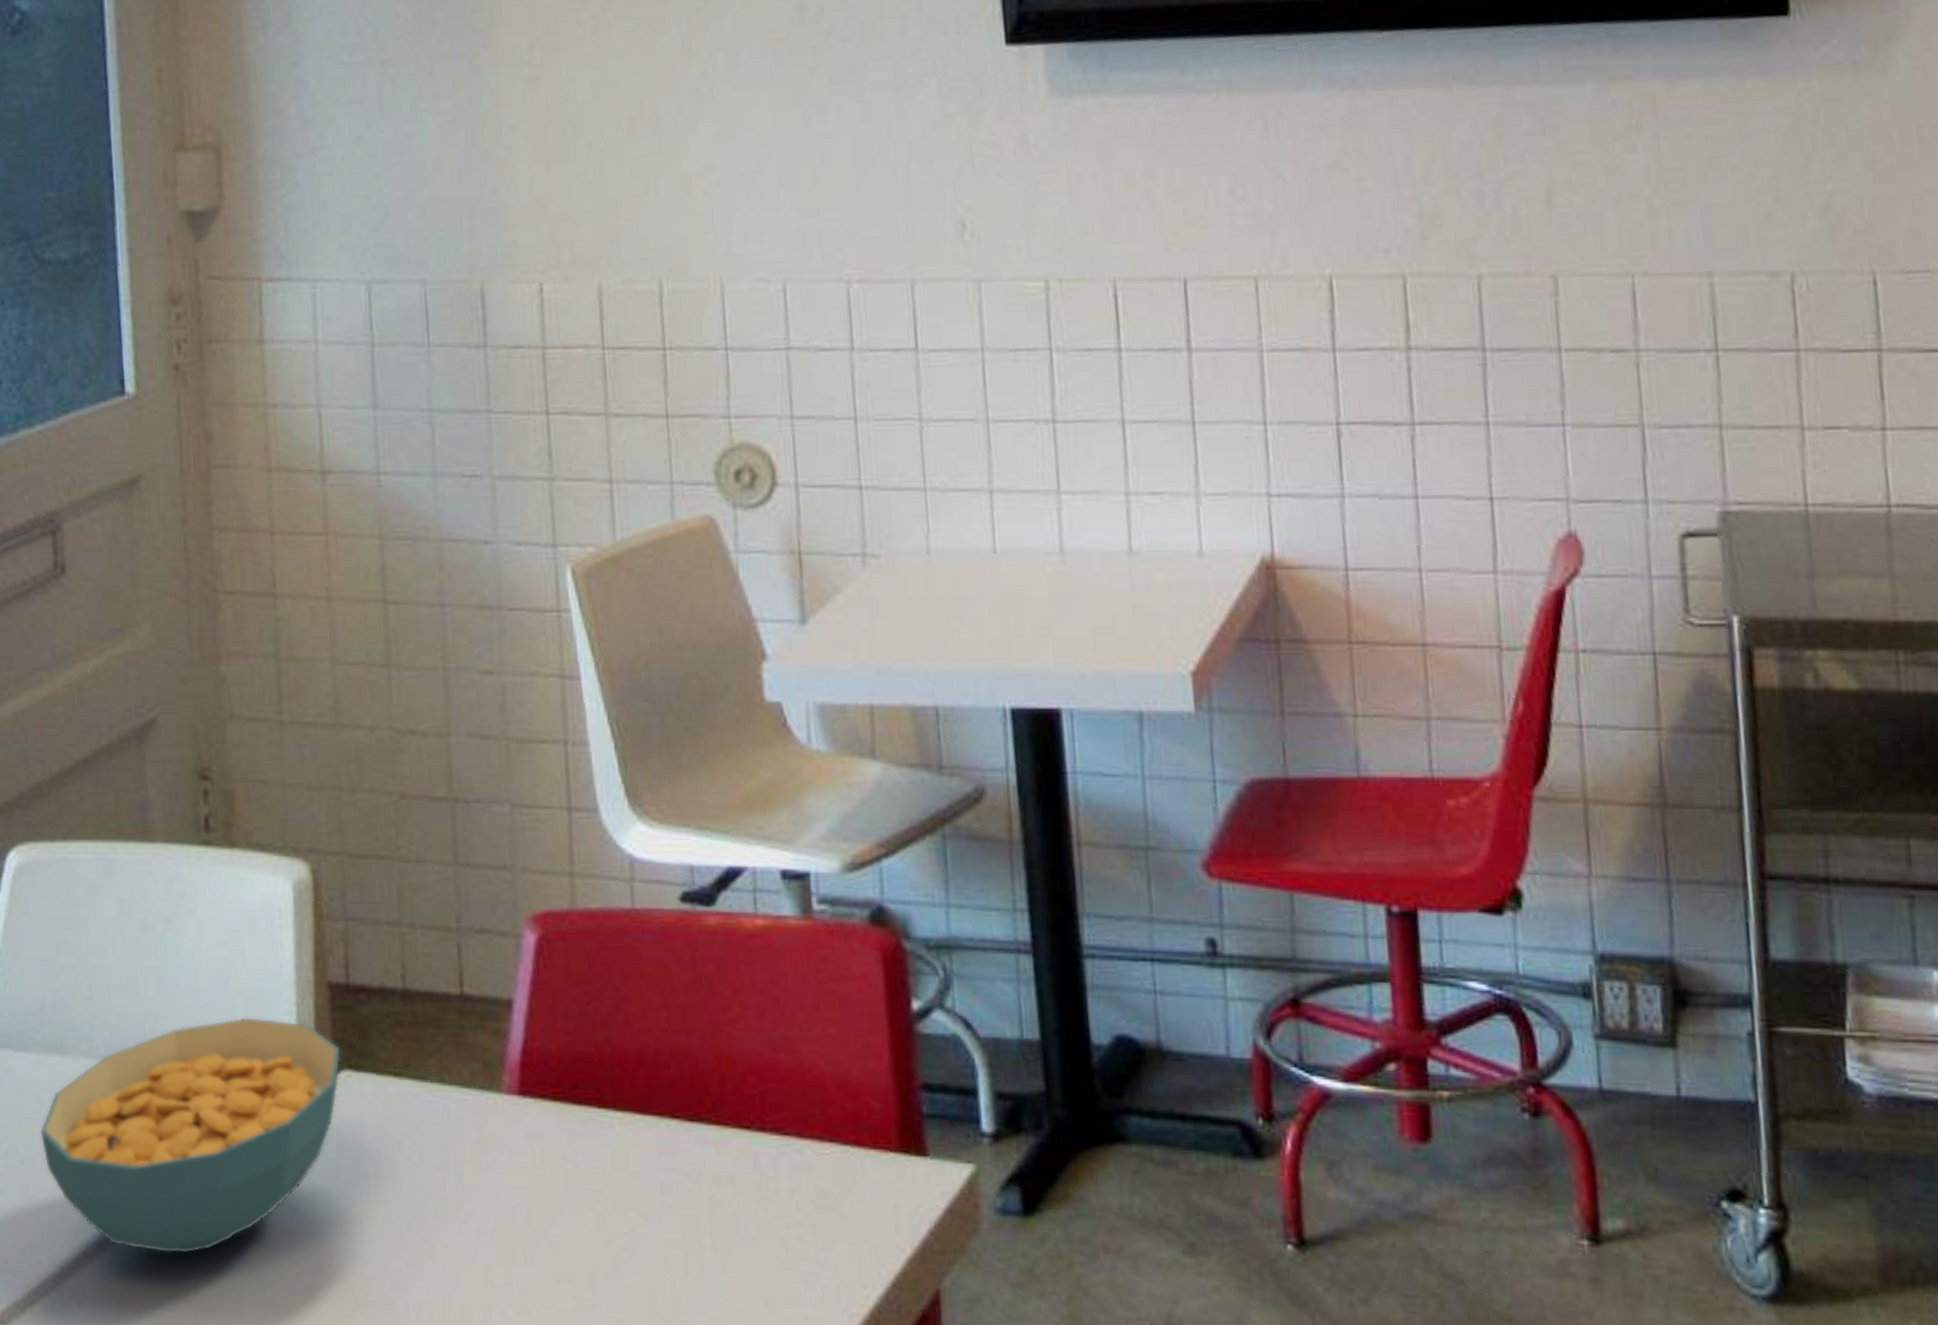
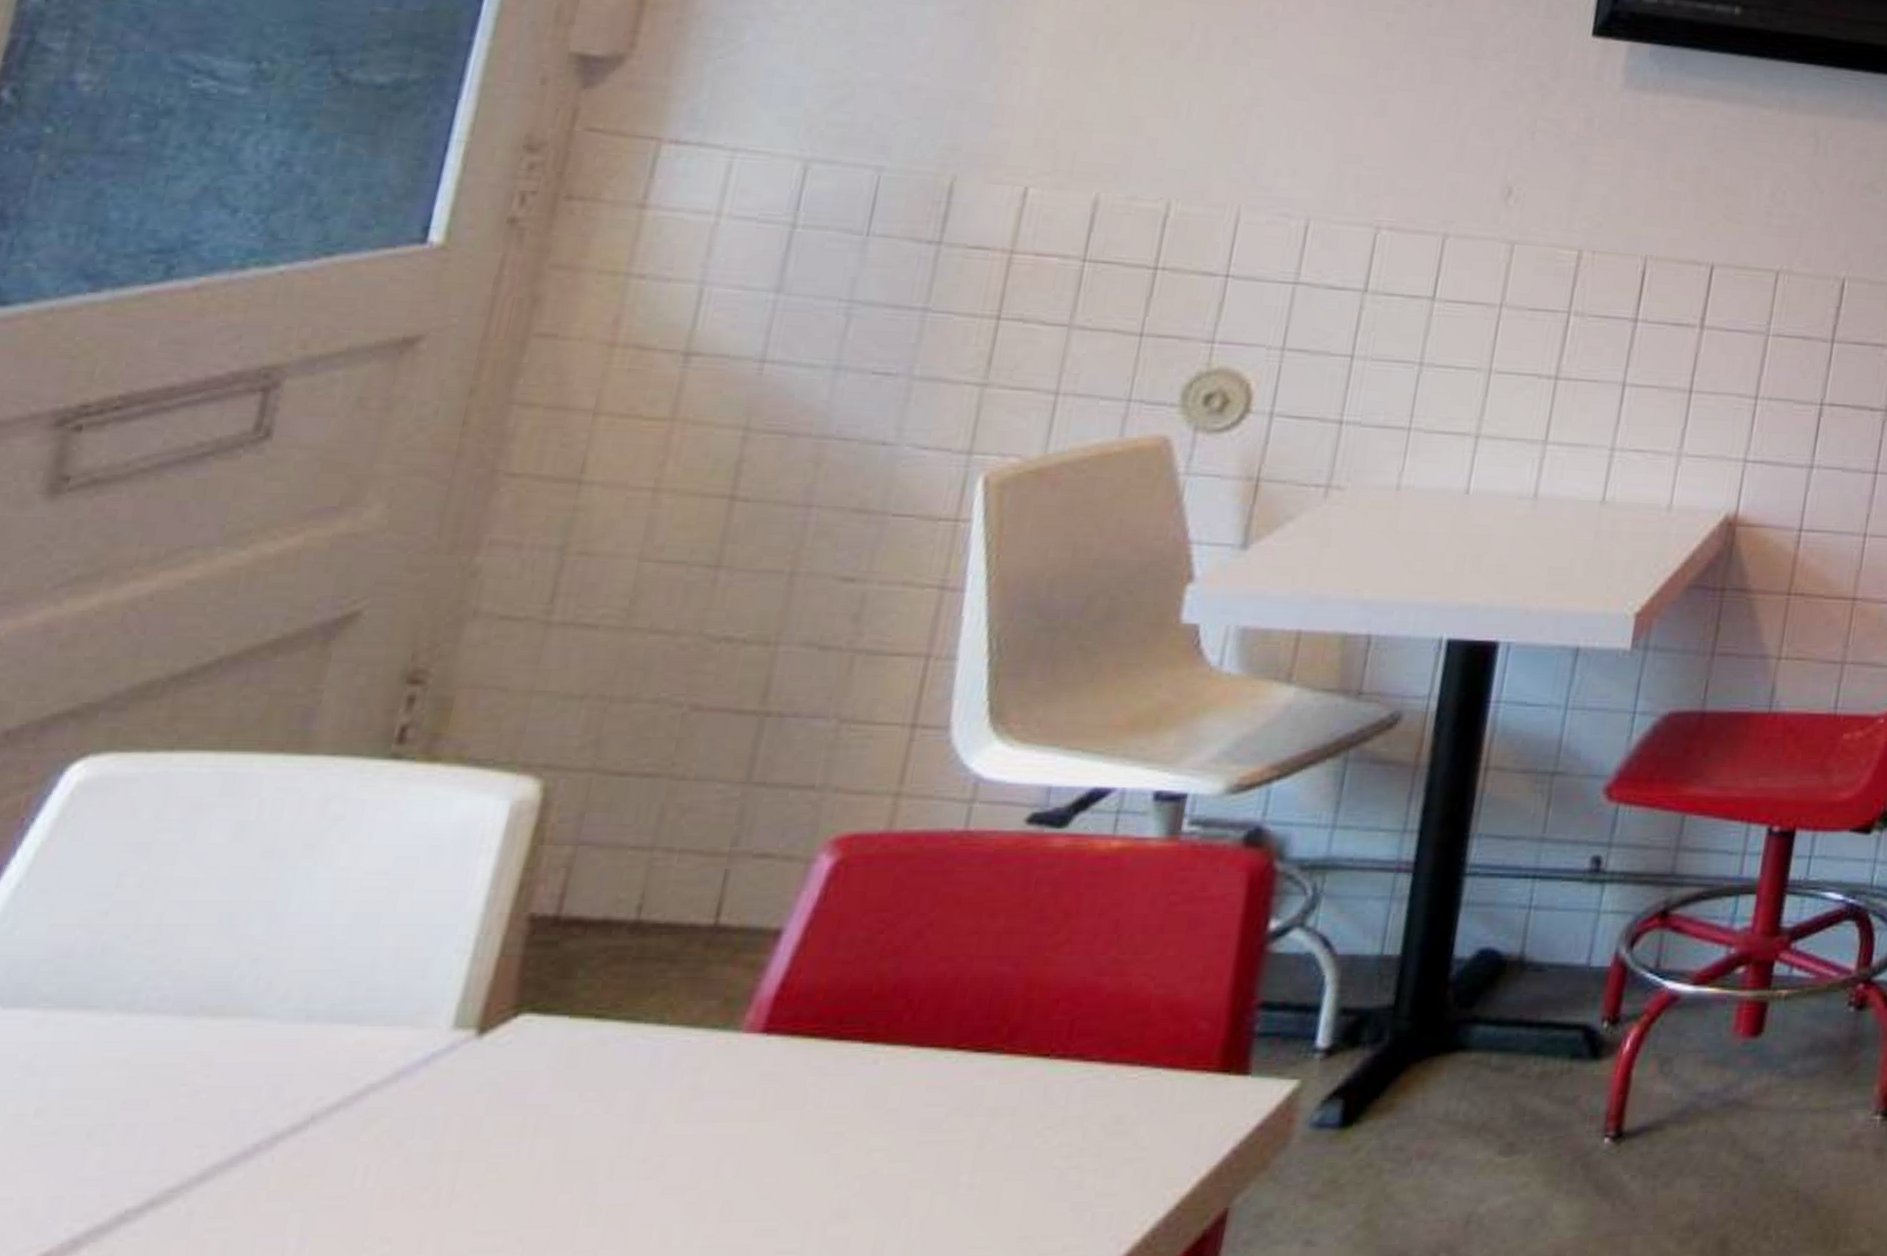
cereal bowl: present [40,1016,341,1255] -> none [13,956,527,1246]

